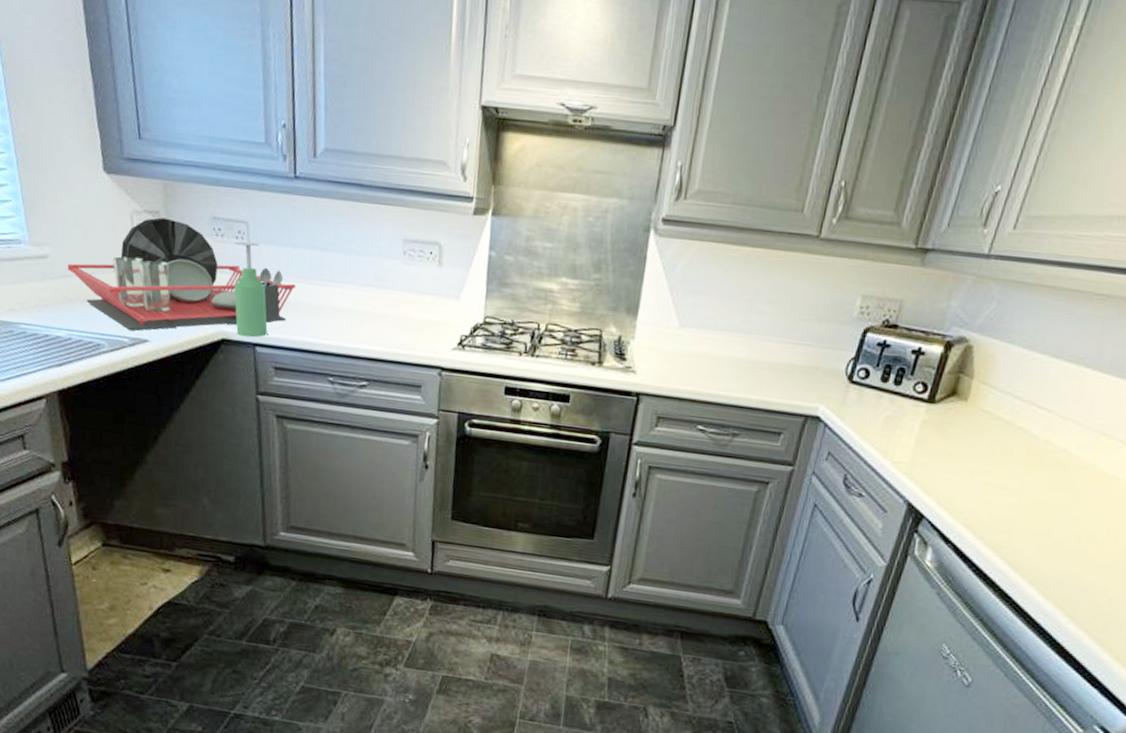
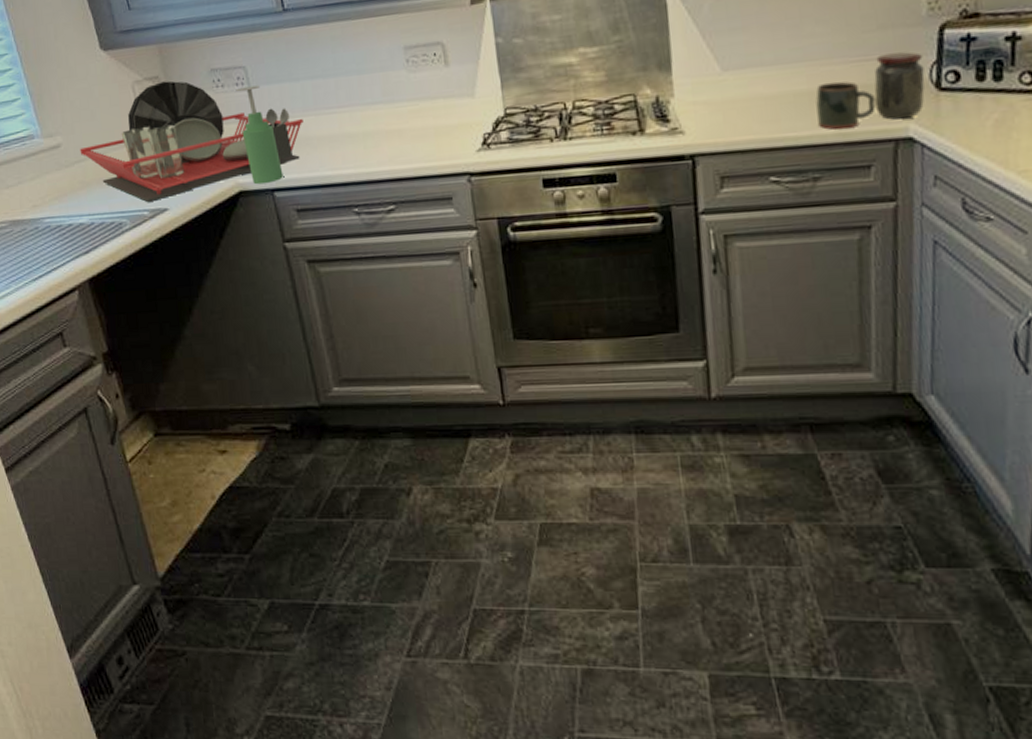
mug: none [748,355,798,398] -> present [815,81,876,129]
jar: none [796,342,845,401] -> present [873,51,925,120]

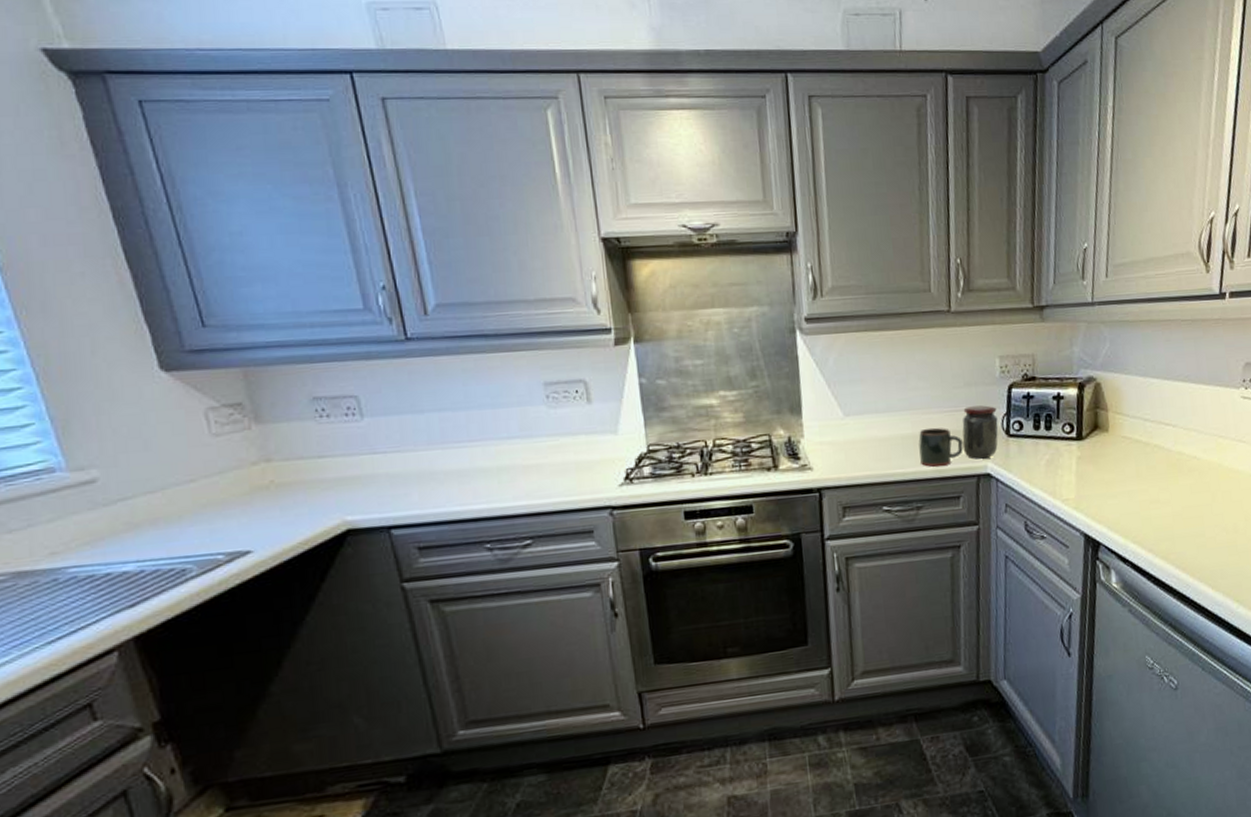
dish rack: present [79,81,304,203] -> none [125,408,428,545]
soap dispenser: present [235,85,283,185] -> none [344,416,402,523]

